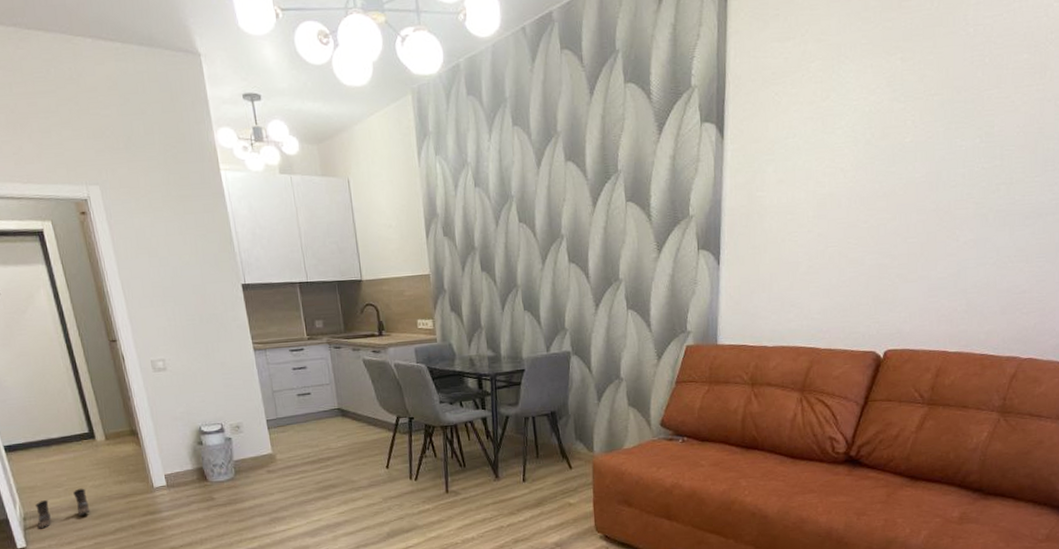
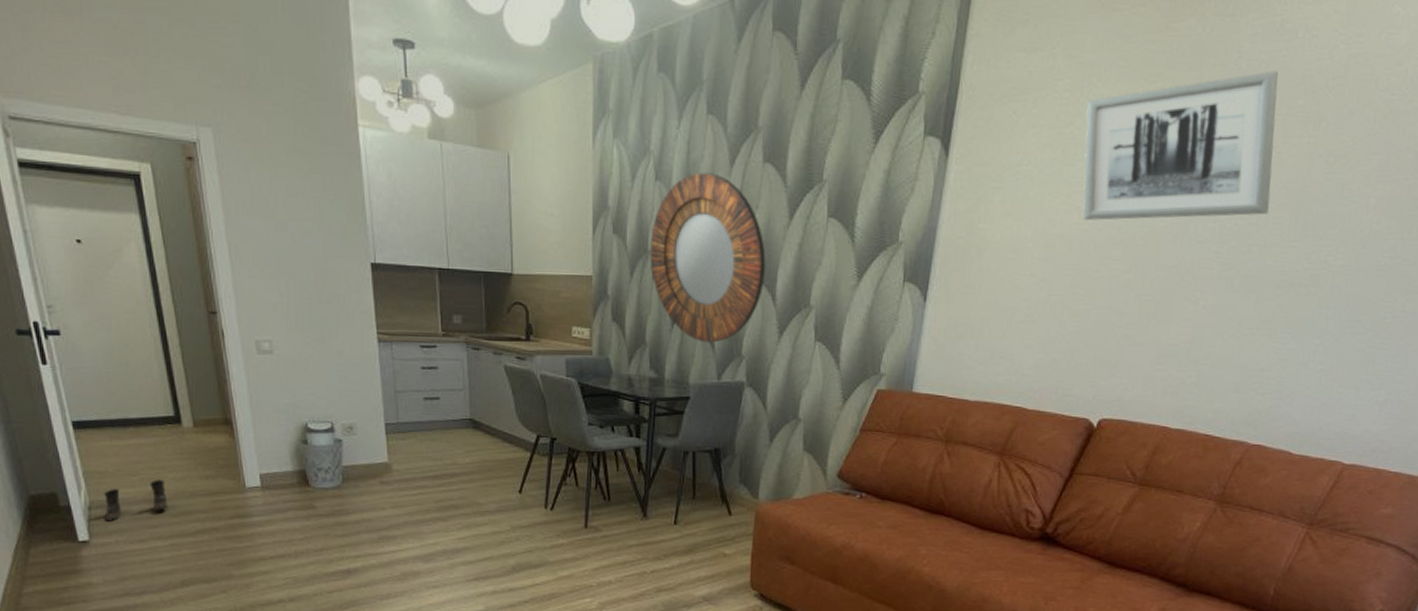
home mirror: none [476,175,578,321] -> present [650,172,766,343]
wall art: none [839,32,1010,179] -> present [1083,70,1278,220]

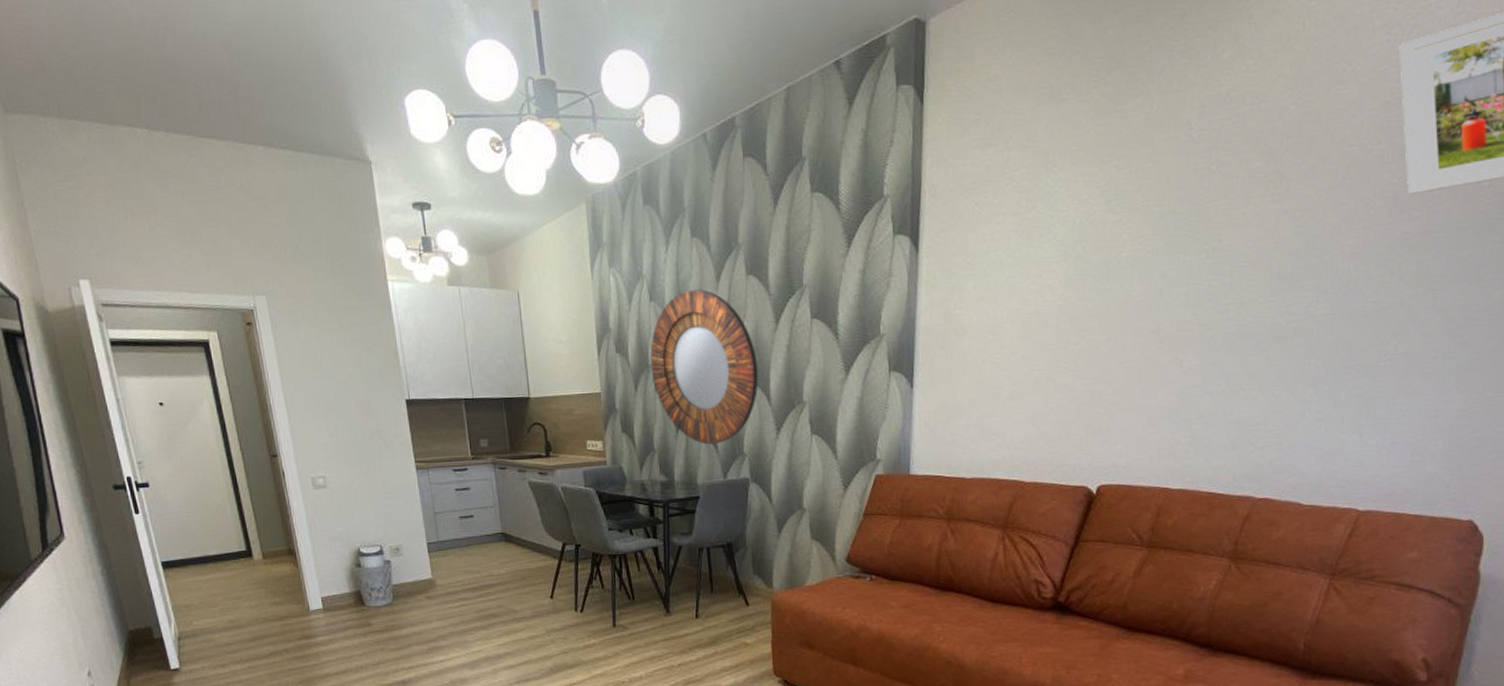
boots: present [104,479,168,522] -> none [190,608,245,650]
wall art: present [1083,70,1278,220] -> none [1046,137,1241,296]

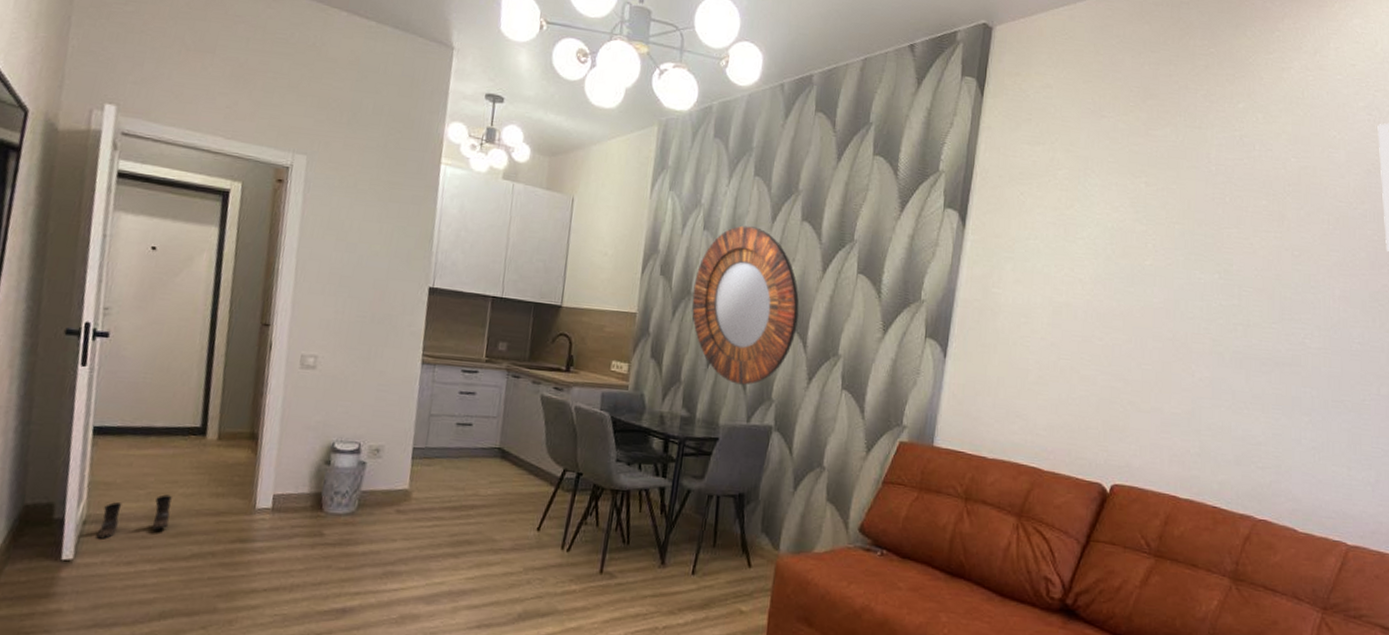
boots: none [190,608,245,650] -> present [96,494,172,539]

